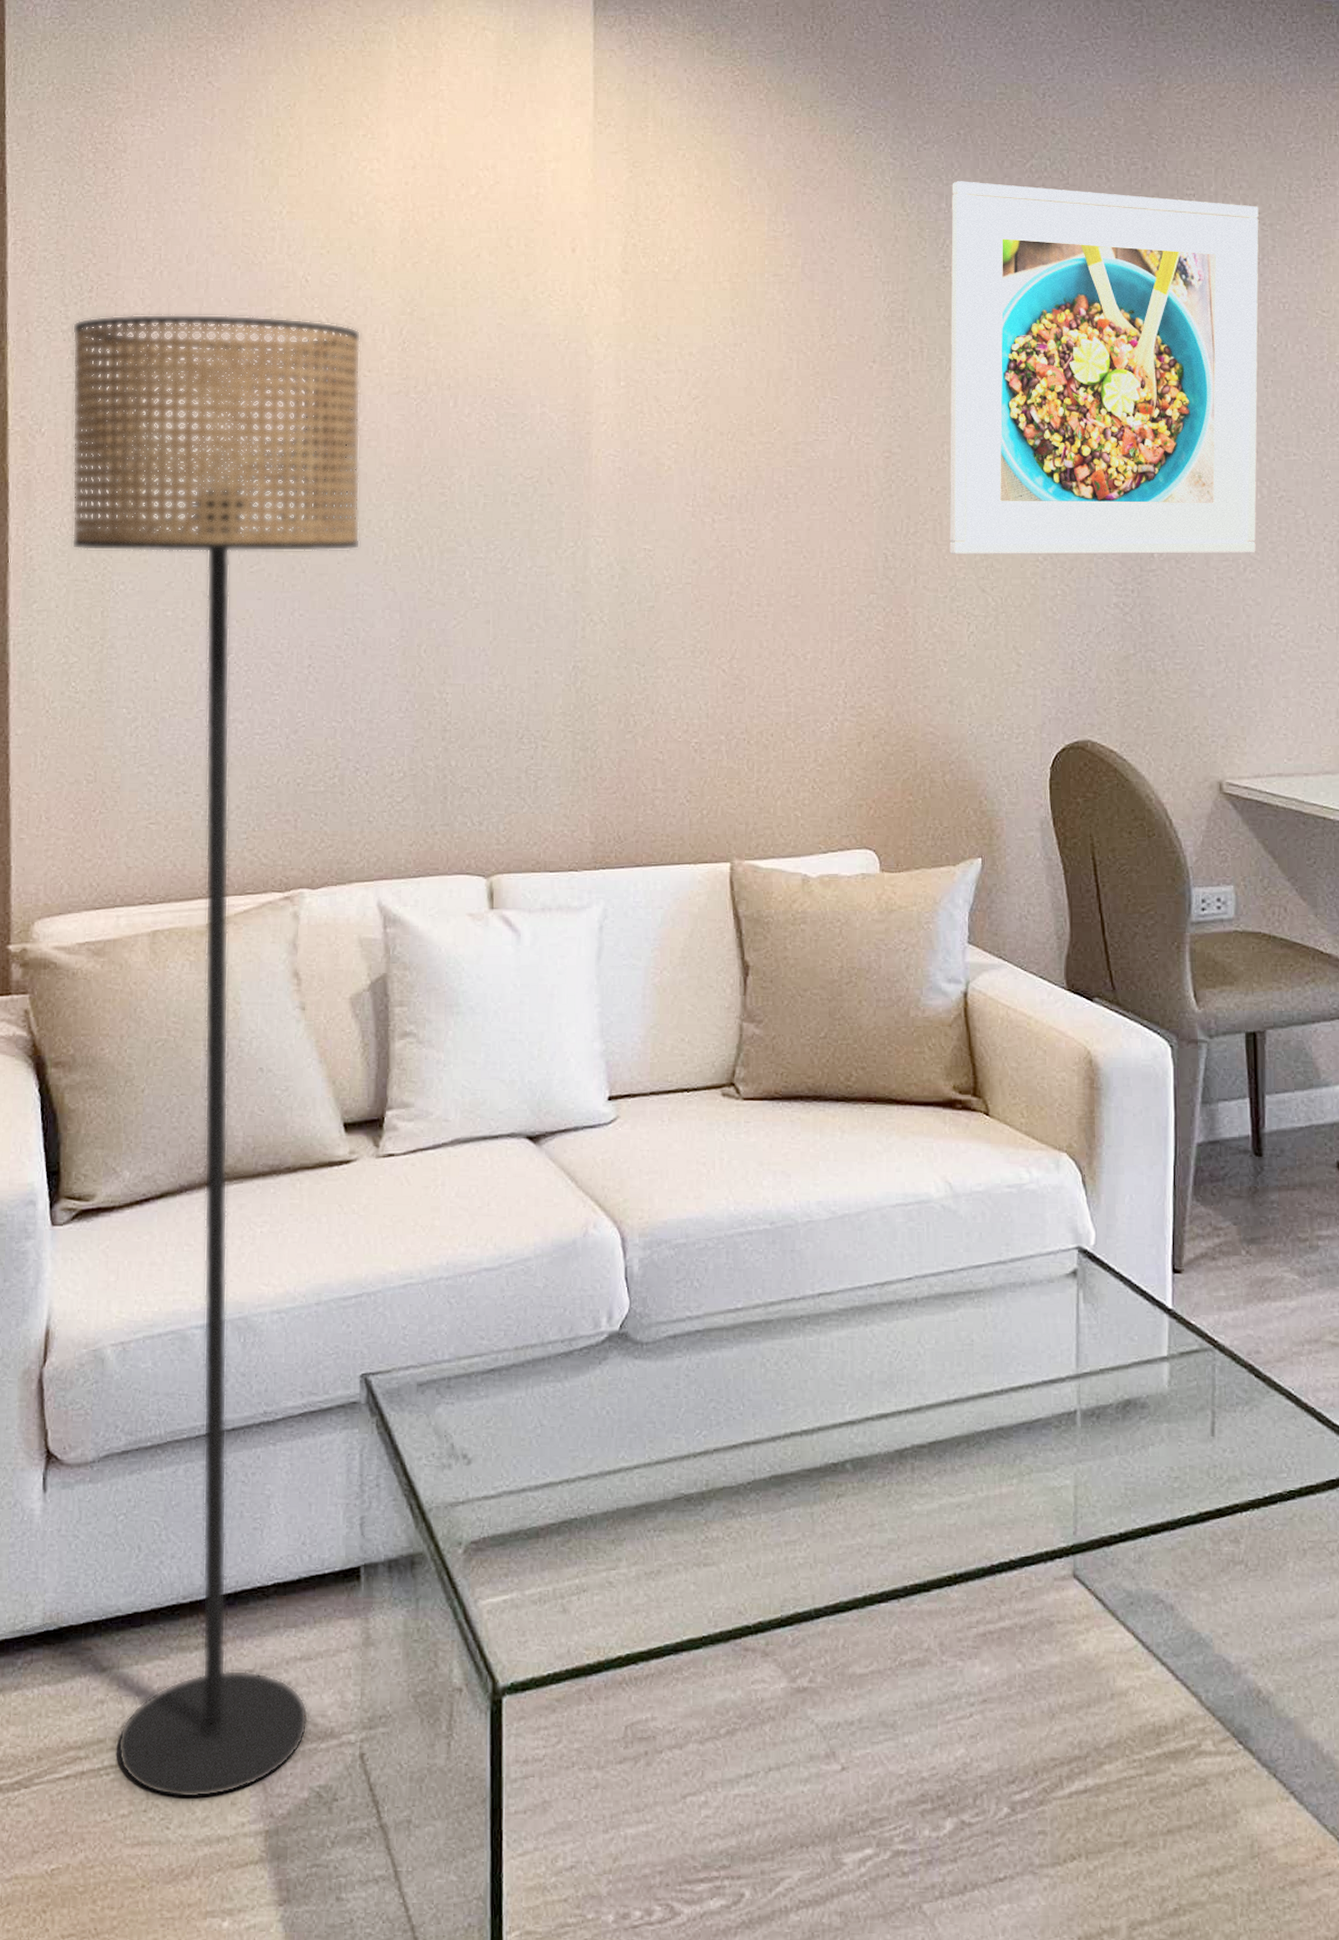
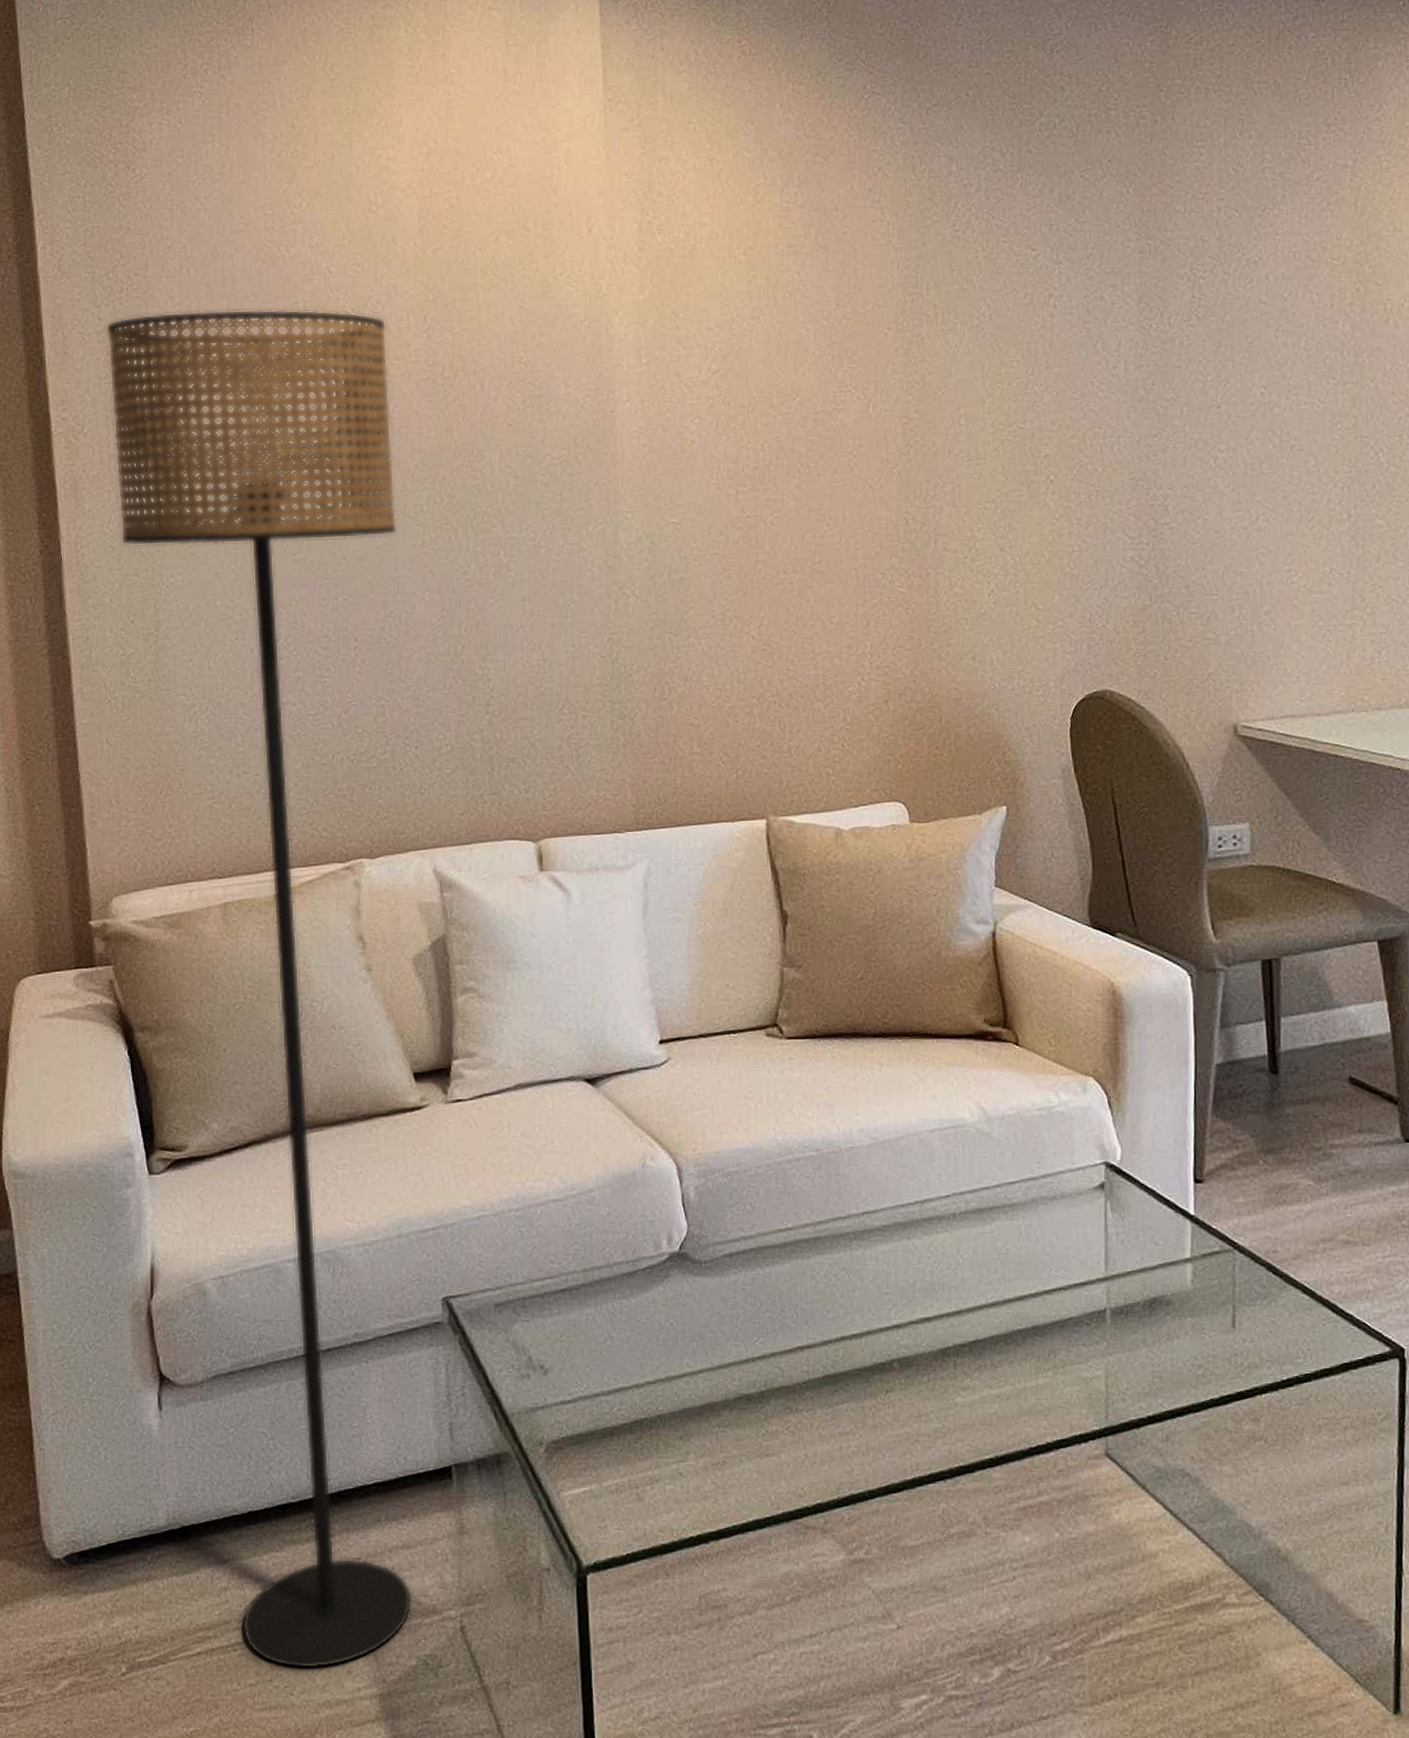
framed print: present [949,181,1259,555] -> none [961,142,1269,516]

